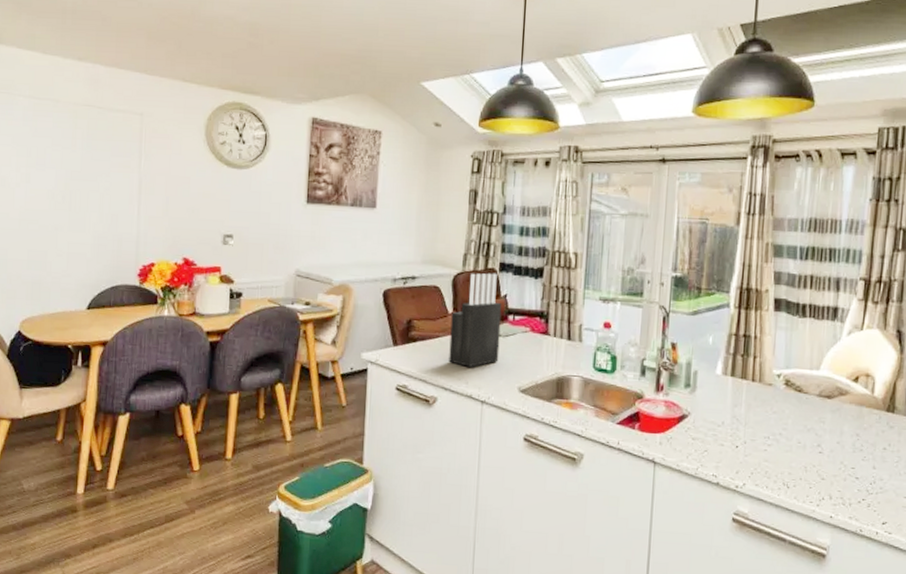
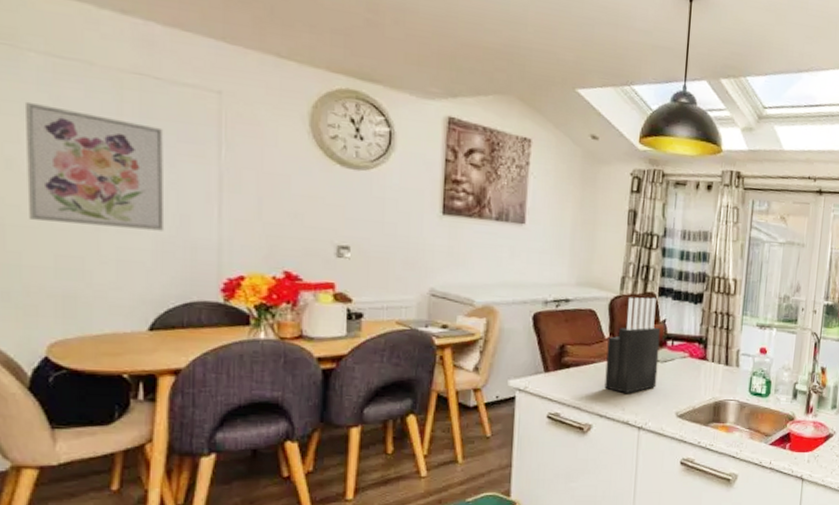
wall art: none [13,134,102,228] -> present [24,101,165,231]

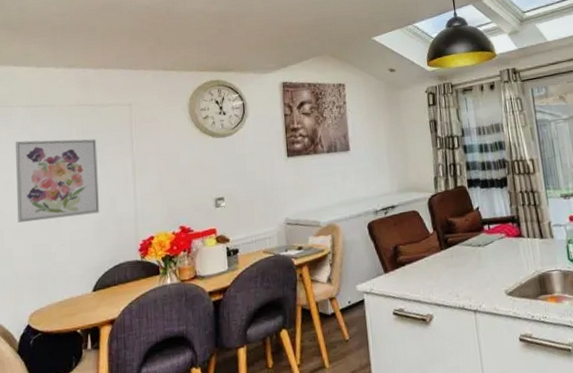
knife block: present [604,297,661,393] -> none [432,189,483,281]

